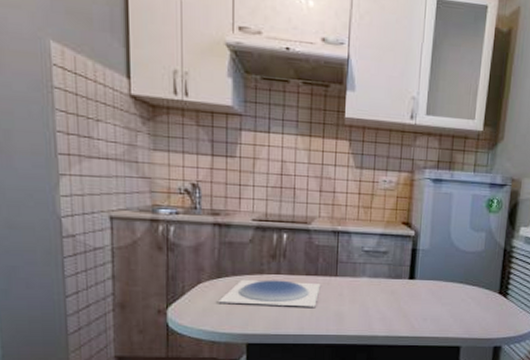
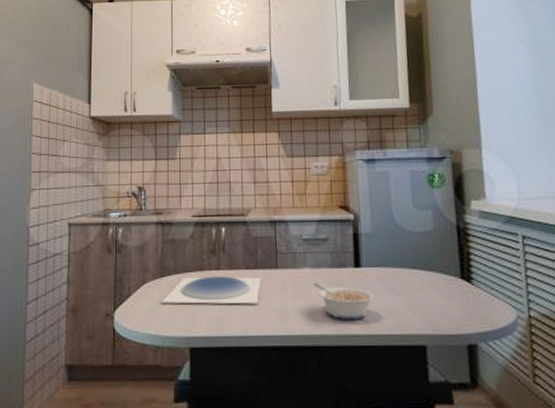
legume: none [369,290,424,324] -> present [312,282,375,320]

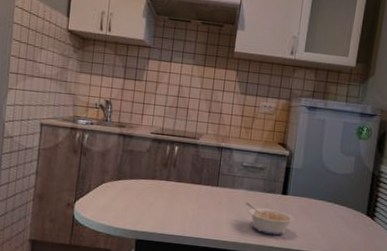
plate: present [162,276,262,305] -> none [116,182,203,213]

